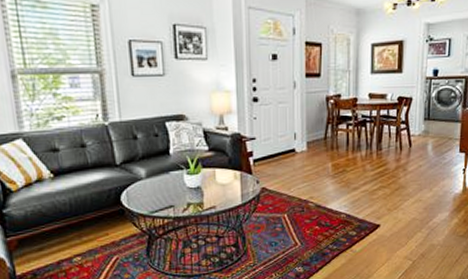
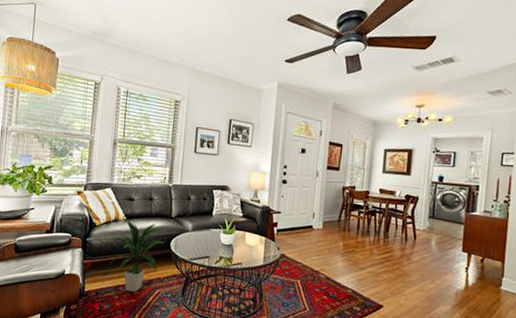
indoor plant: none [34,176,111,265] -> present [108,219,164,293]

